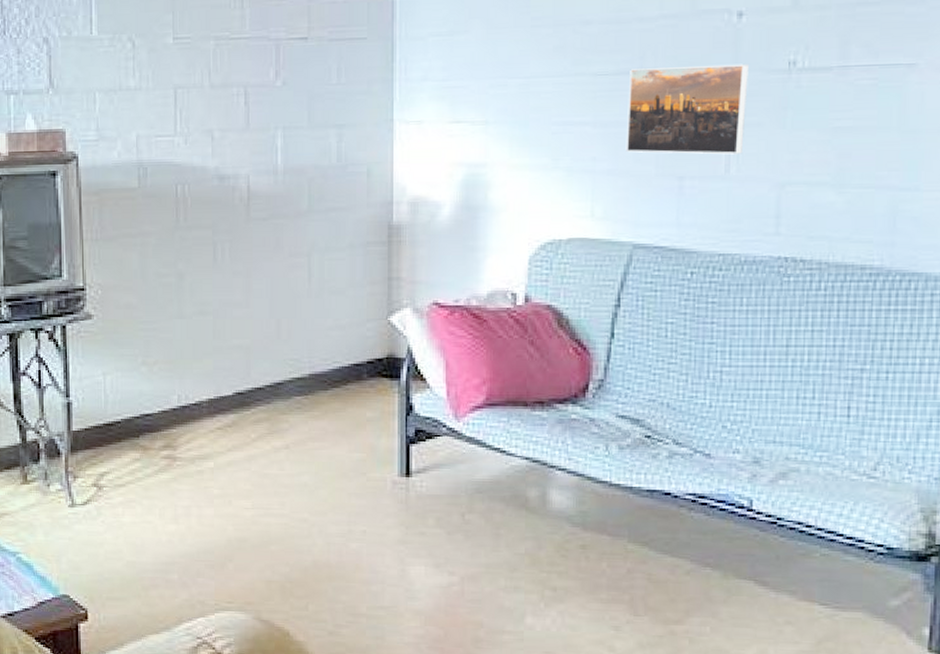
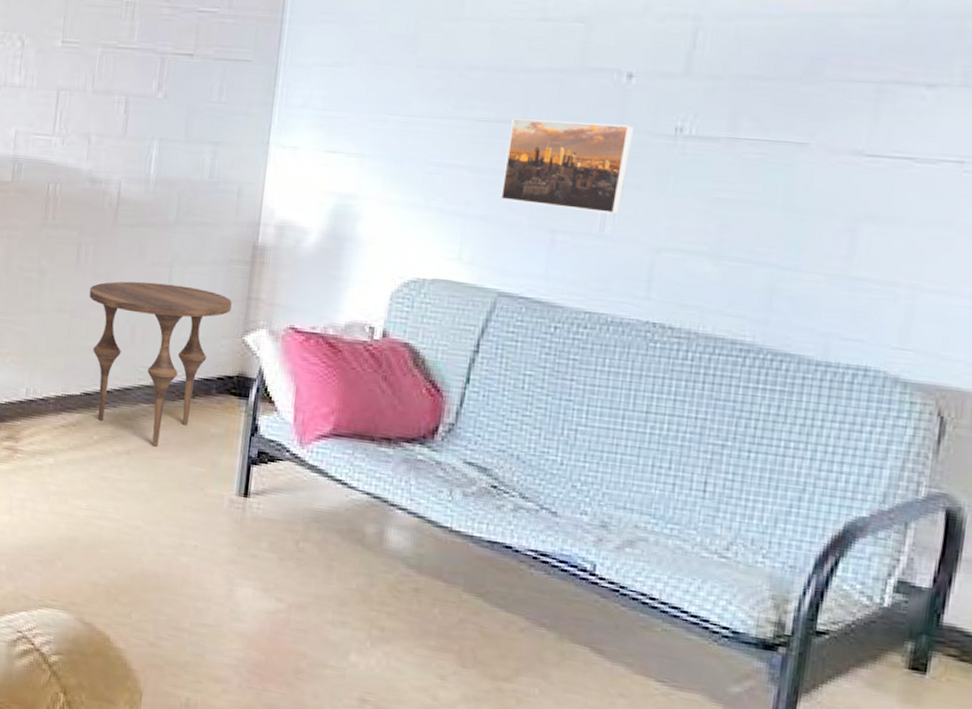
side table: none [230,274,373,438] -> present [89,281,232,447]

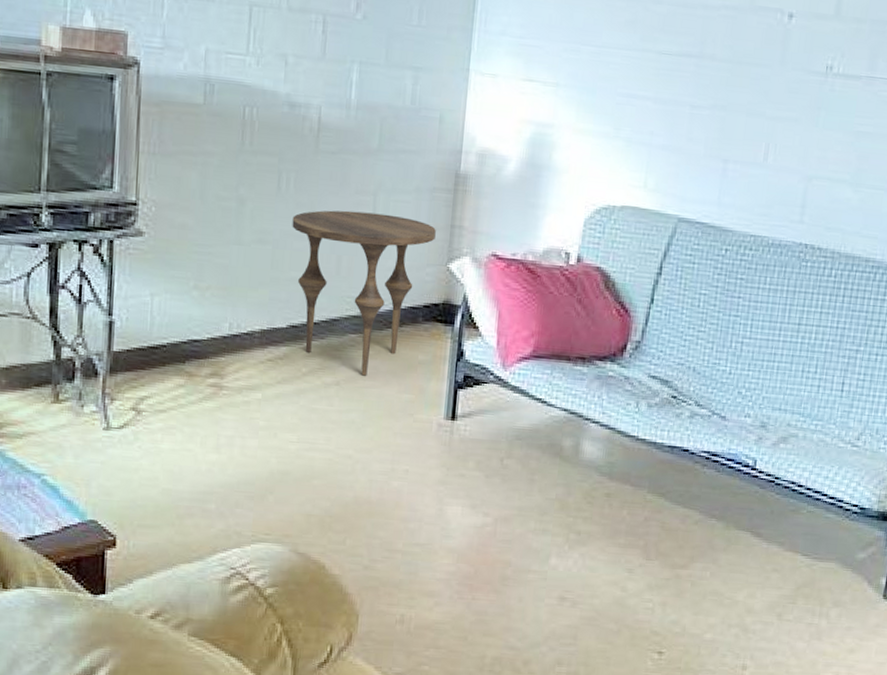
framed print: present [500,118,634,214] -> none [680,52,793,145]

